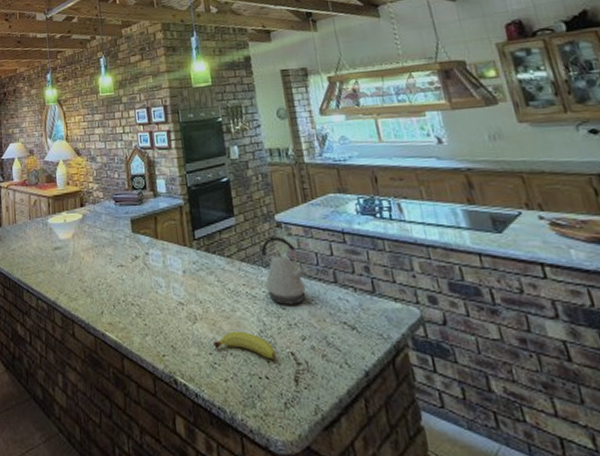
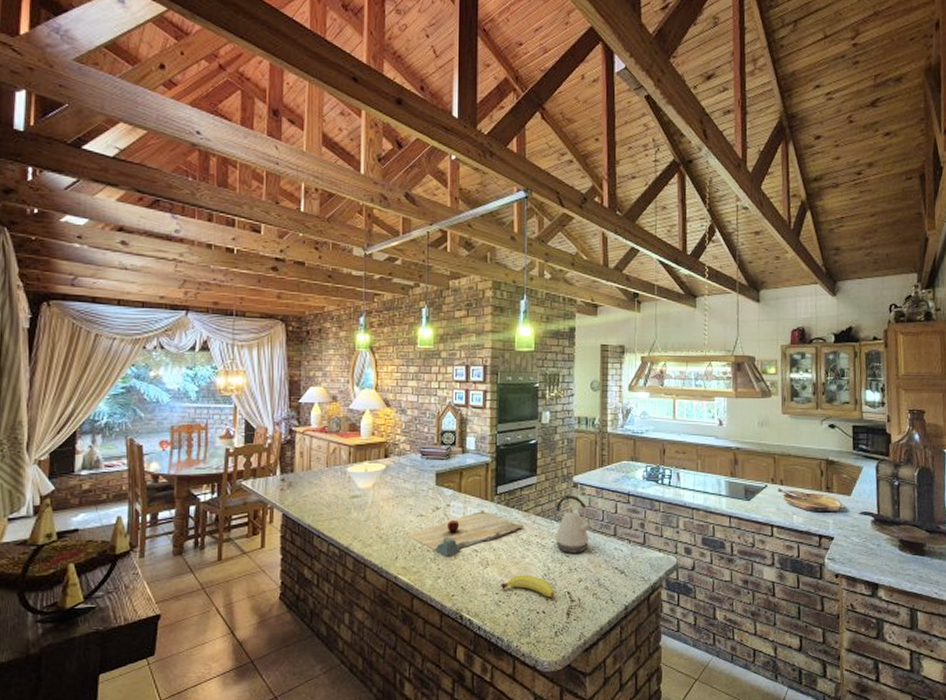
cutting board: none [110,257,230,312] -> present [408,510,525,558]

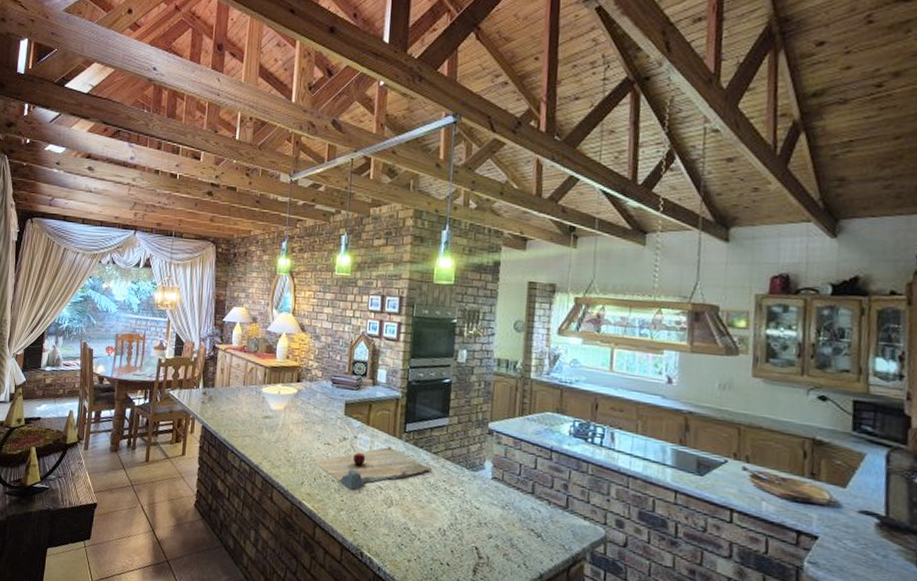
fruit: present [501,574,554,596] -> none [404,520,461,549]
kettle: present [554,495,593,553] -> none [464,442,508,507]

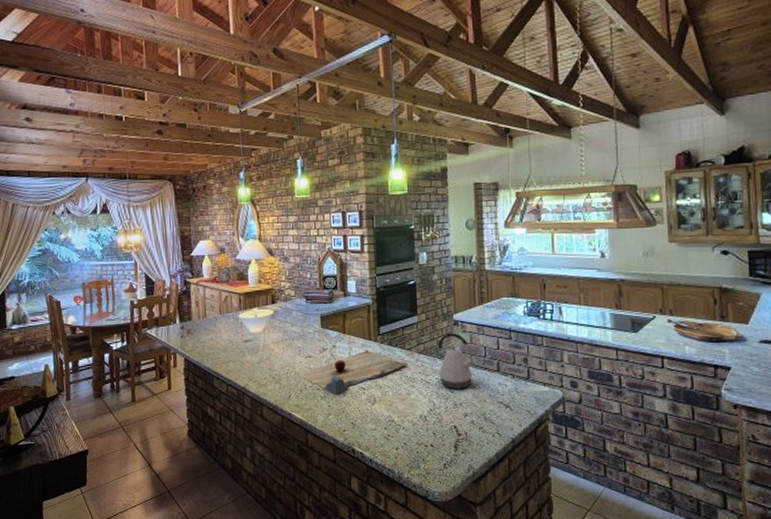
kettle: none [464,442,508,507] -> present [438,333,476,389]

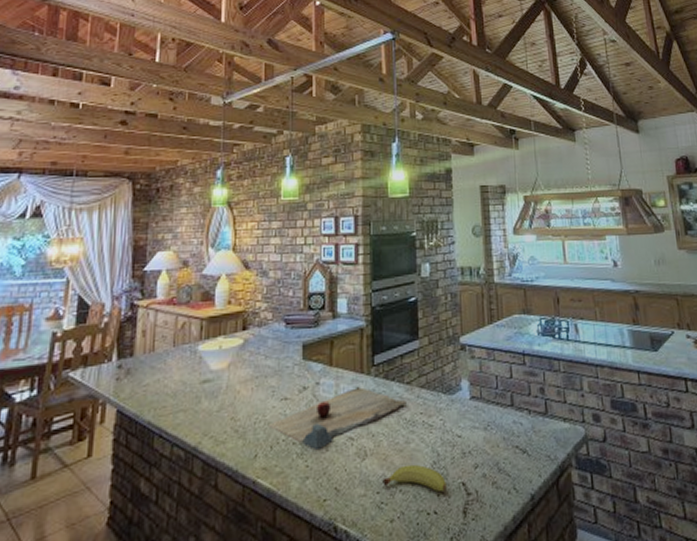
fruit: none [389,410,441,431] -> present [382,464,447,491]
kettle: present [438,333,476,389] -> none [442,360,486,433]

